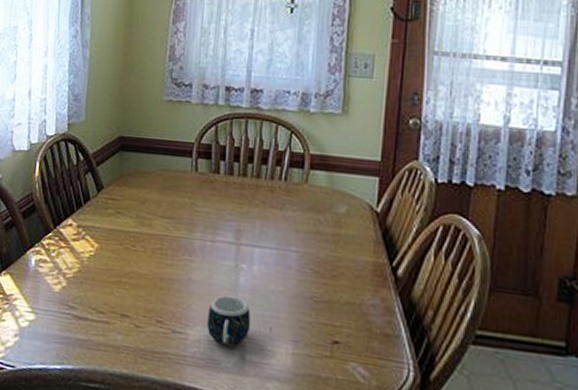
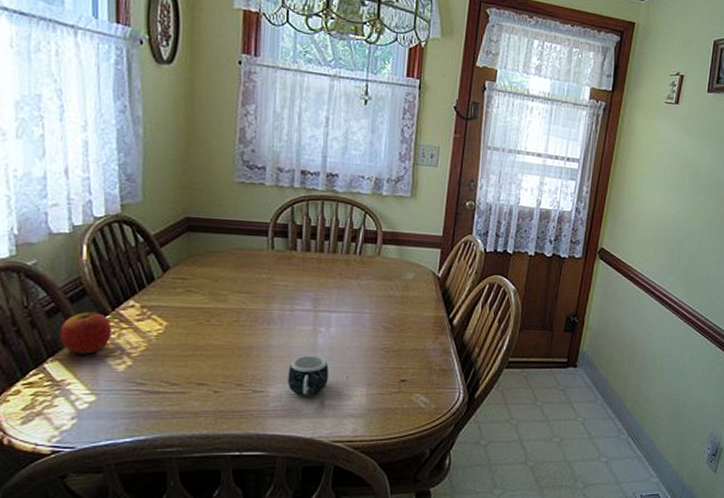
apple: none [12,227,53,271] -> present [59,311,112,354]

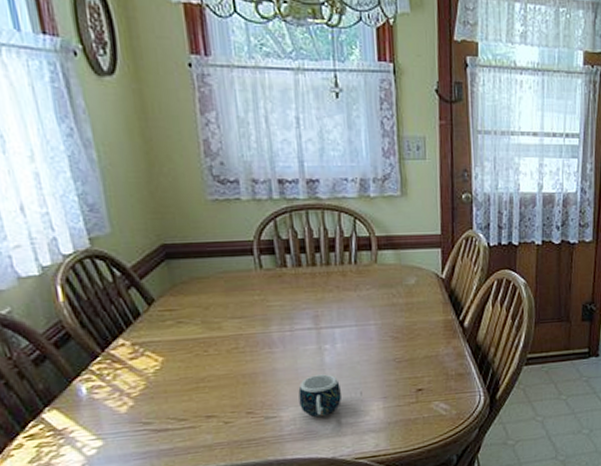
apple: present [59,311,112,354] -> none [50,354,107,401]

